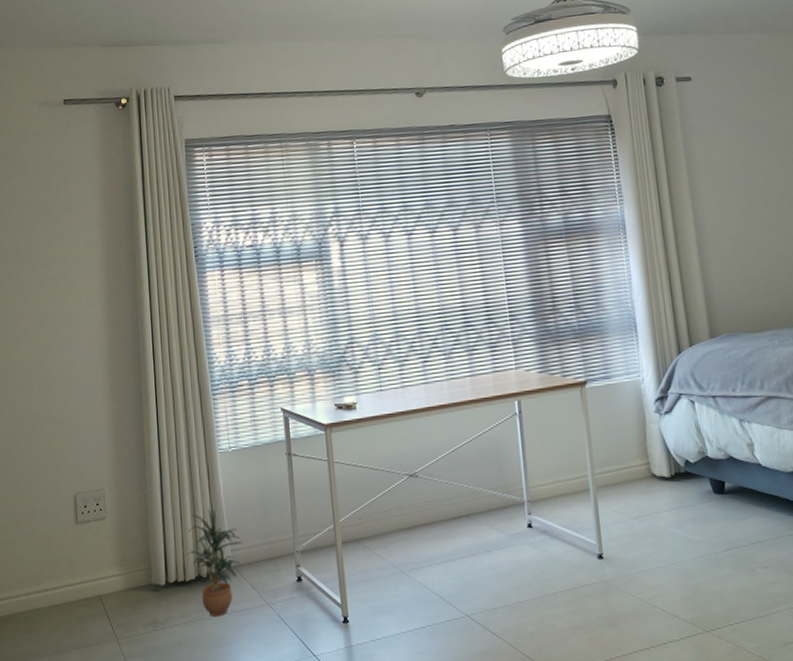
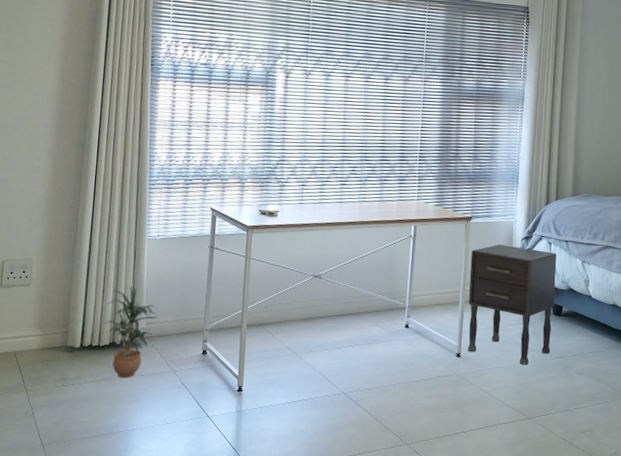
nightstand: none [593,410,720,562] -> present [468,244,557,365]

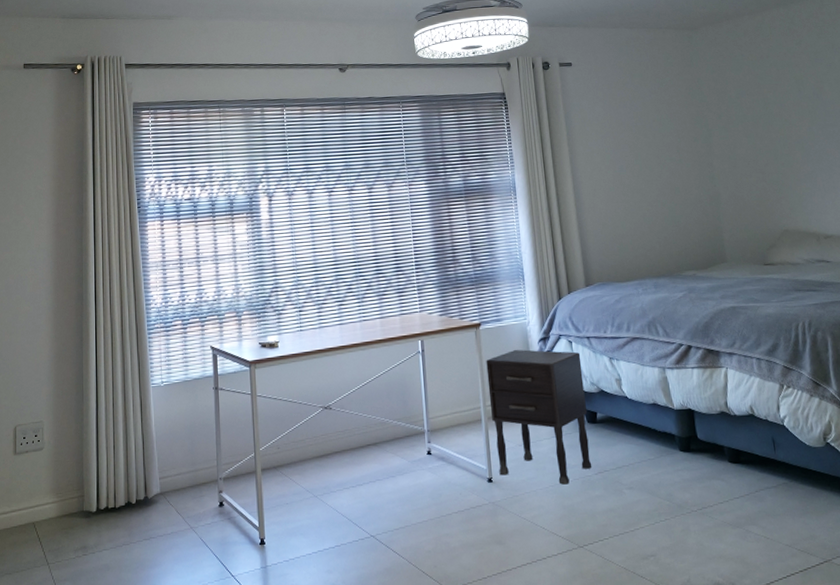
potted plant: present [104,286,159,378] -> none [118,439,172,541]

